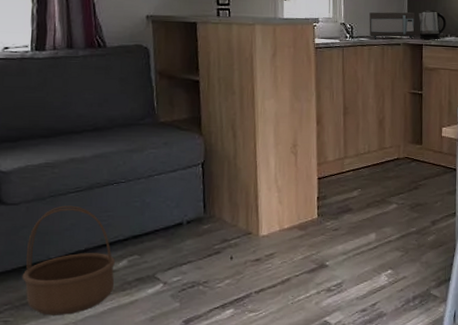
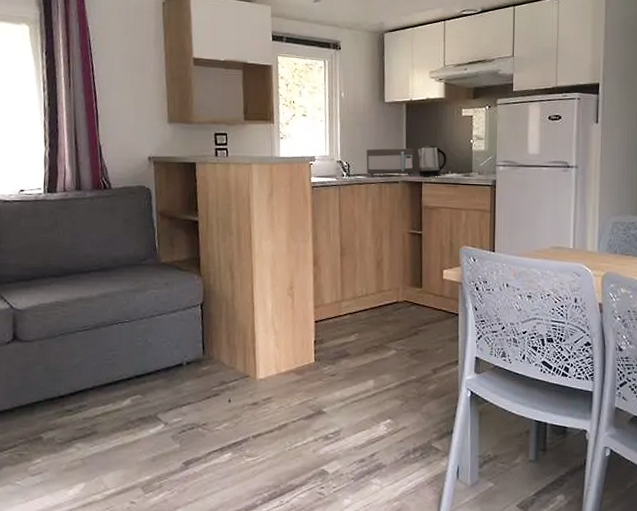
basket: present [22,205,116,316] -> none [35,343,120,451]

